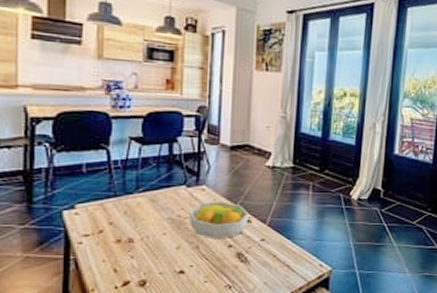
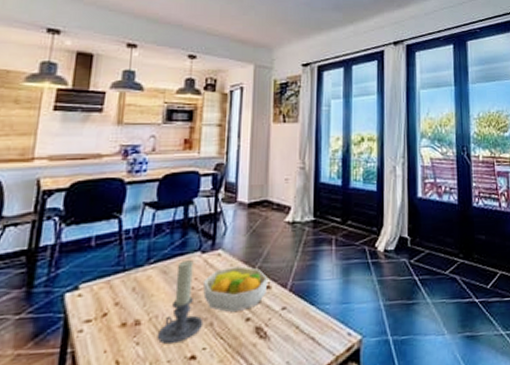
candle holder: none [149,192,190,260] -> present [157,260,204,345]

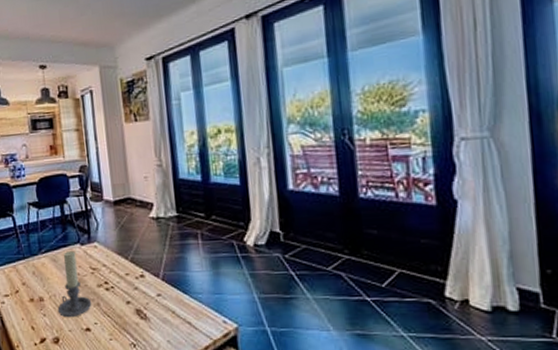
fruit bowl: present [202,266,268,313] -> none [85,257,142,296]

